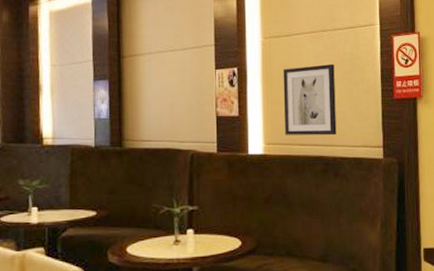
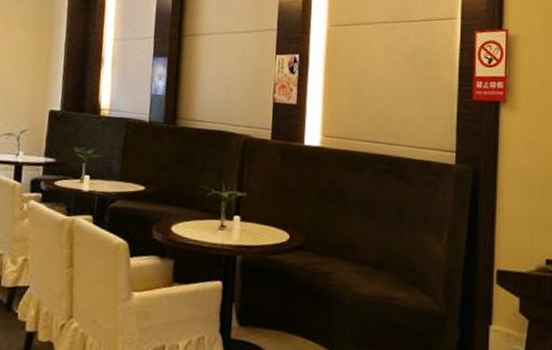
wall art: present [283,63,337,136] -> none [345,57,406,134]

